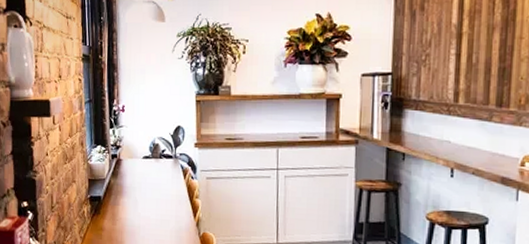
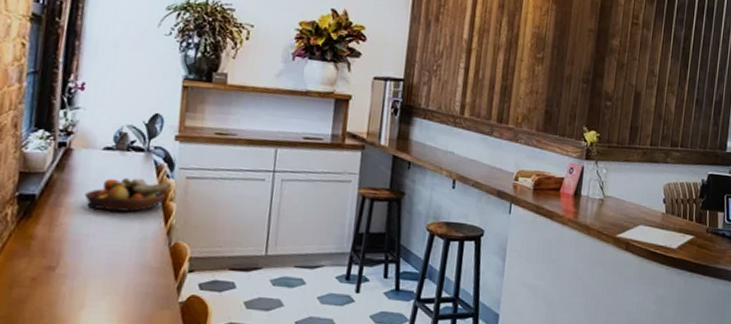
fruit bowl: none [134,180,195,209] -> present [85,178,171,212]

